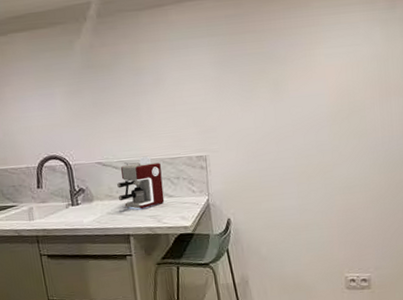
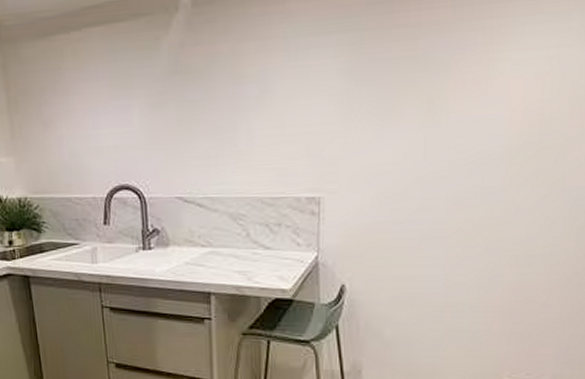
coffee maker: present [117,155,165,210] -> none [200,192,259,262]

